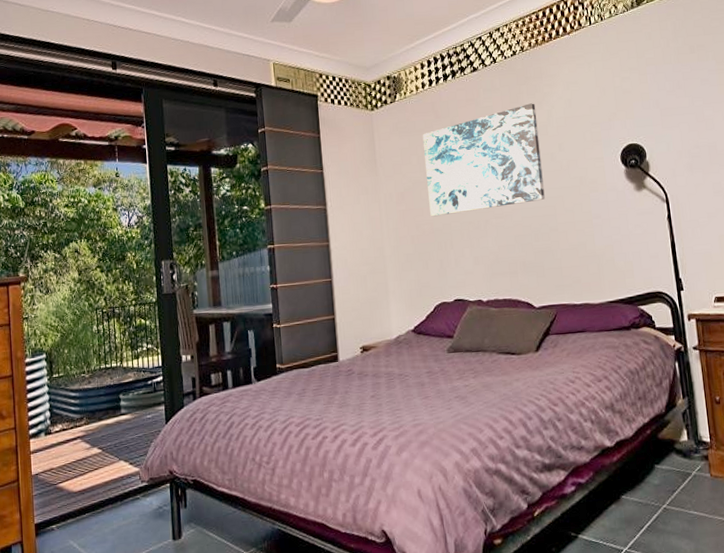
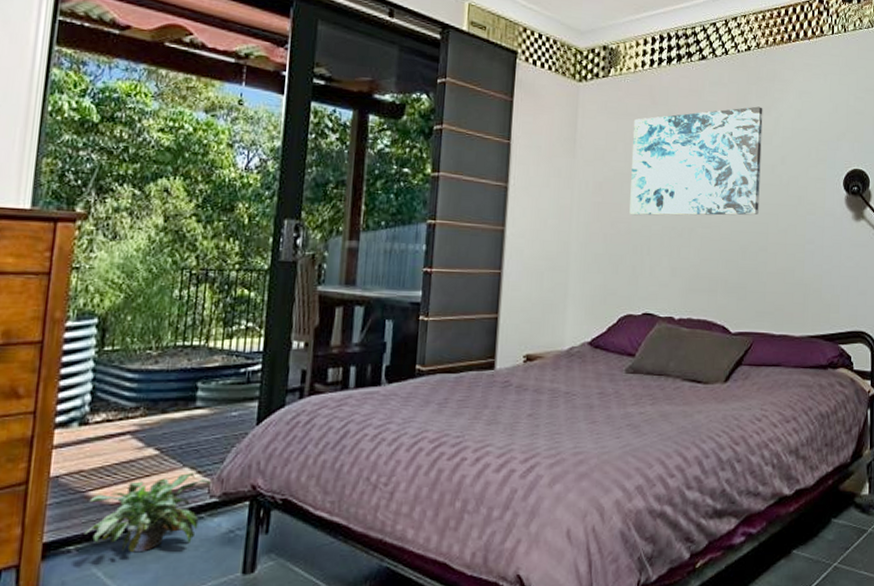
potted plant: none [60,464,140,528] -> present [84,473,211,553]

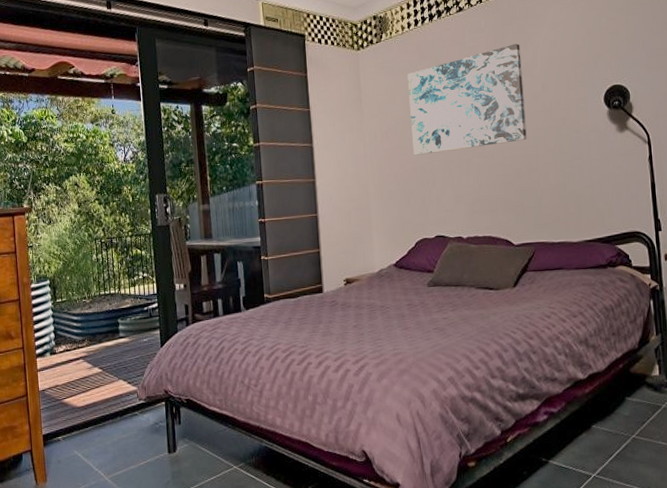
potted plant: present [84,473,211,553] -> none [65,384,138,440]

